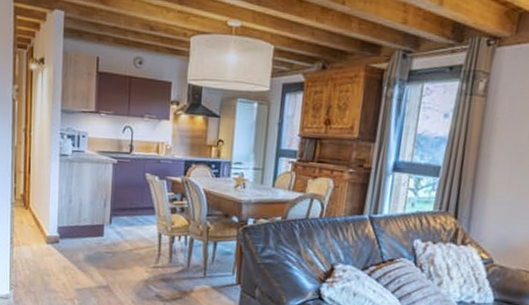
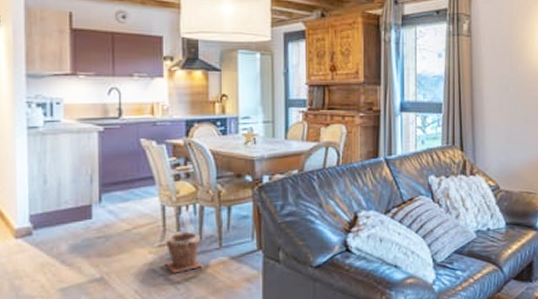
plant pot: none [158,257,188,293] -> present [165,231,203,274]

